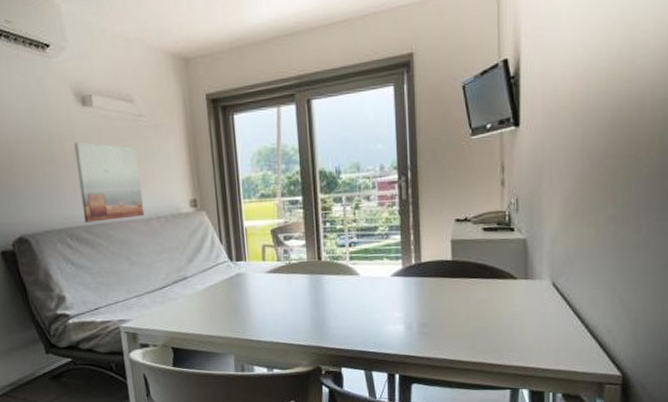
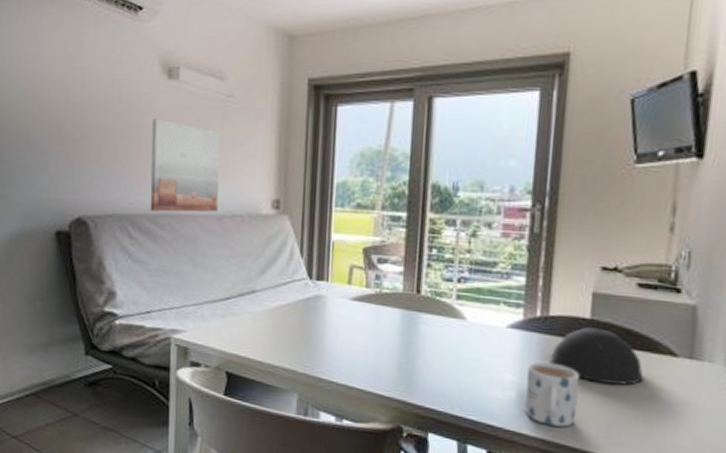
mug: none [411,298,450,346] -> present [525,362,580,427]
bowl: none [426,266,495,308] -> present [550,327,644,386]

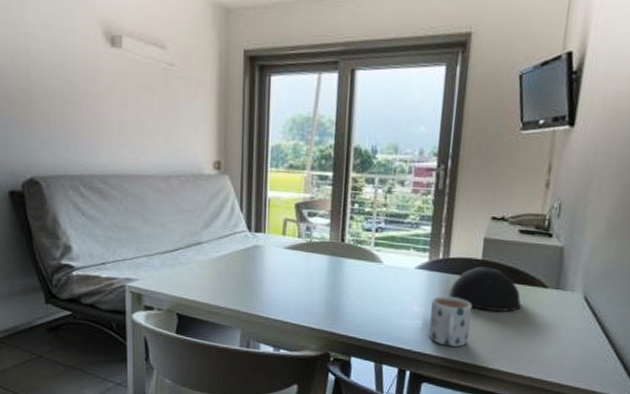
wall art: present [150,118,221,212] -> none [98,85,165,173]

